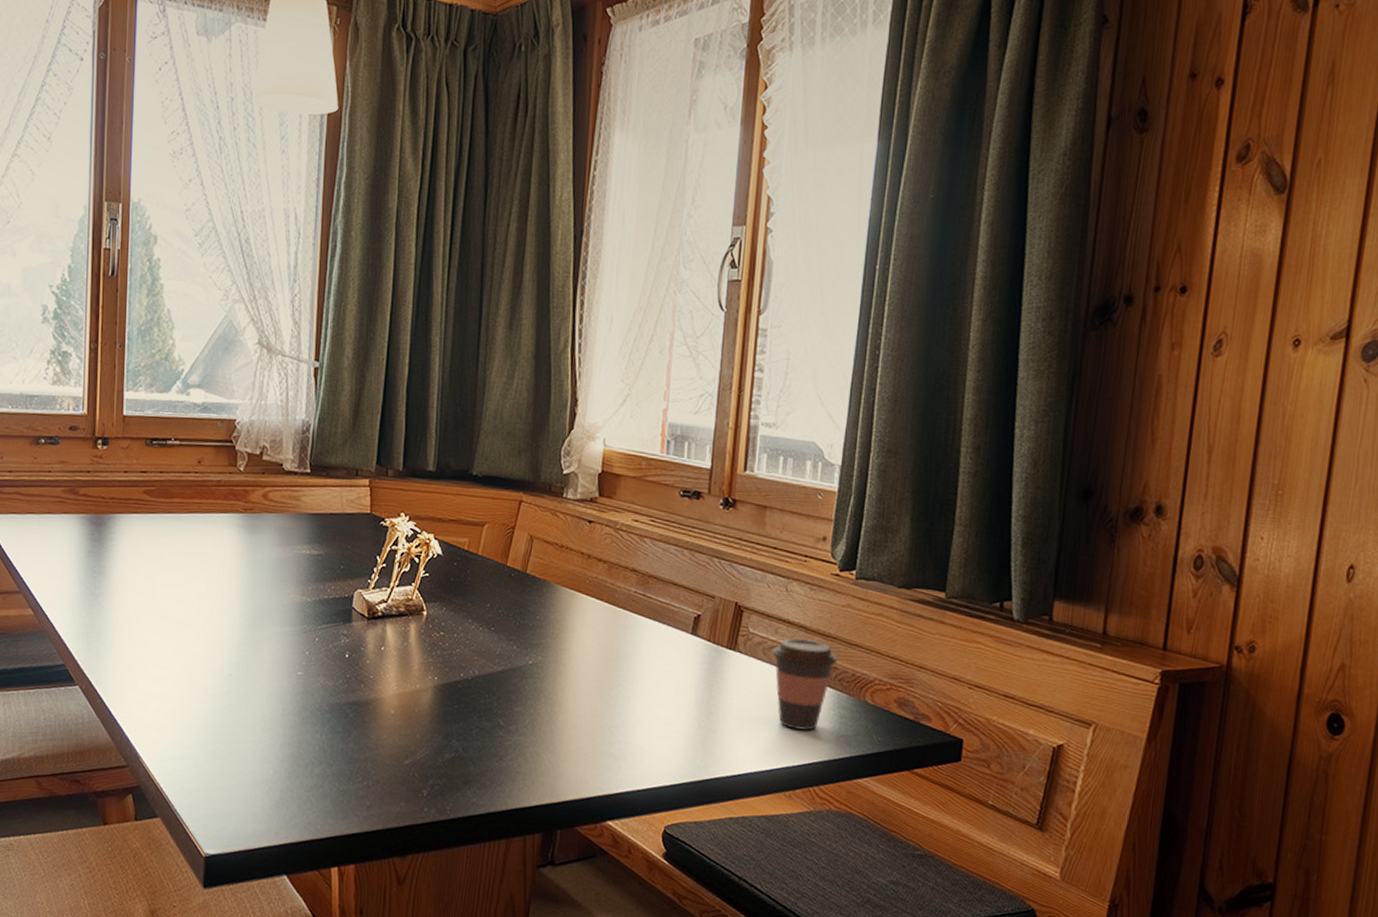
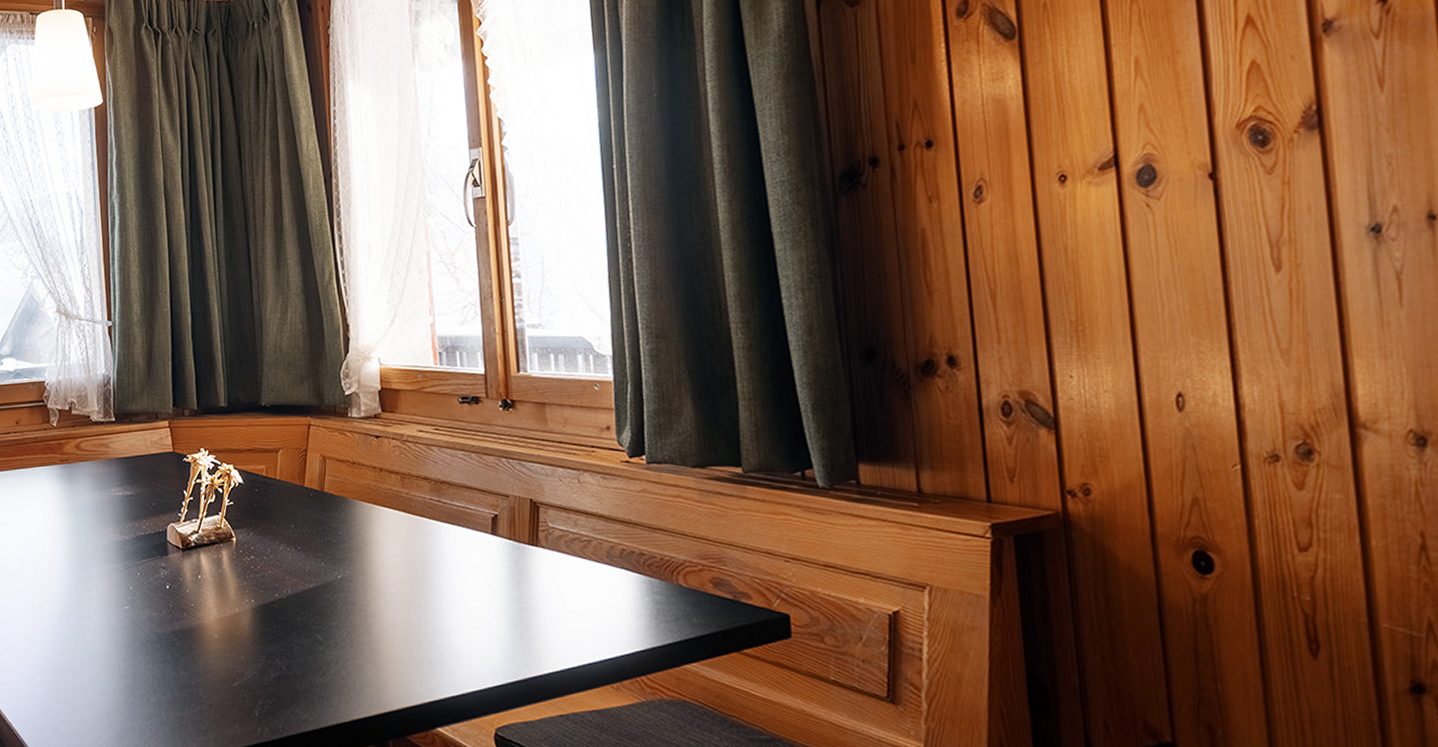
coffee cup: present [772,638,838,731] -> none [574,528,644,621]

